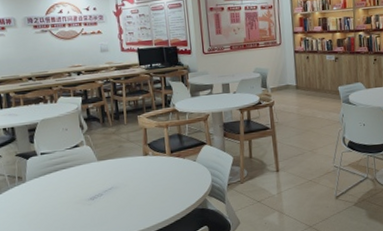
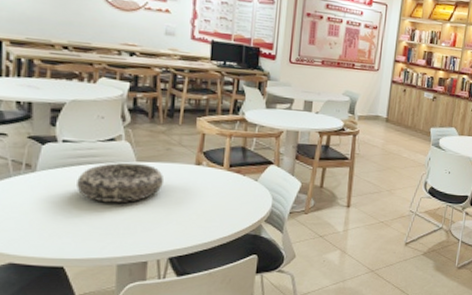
decorative bowl: none [56,162,122,199] -> present [77,162,164,203]

